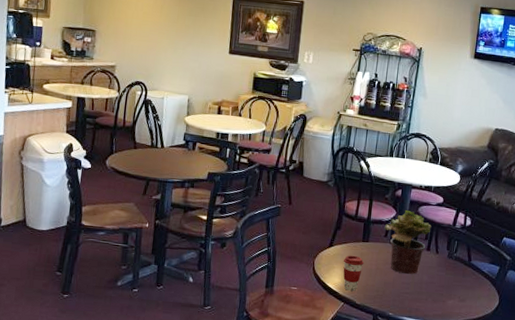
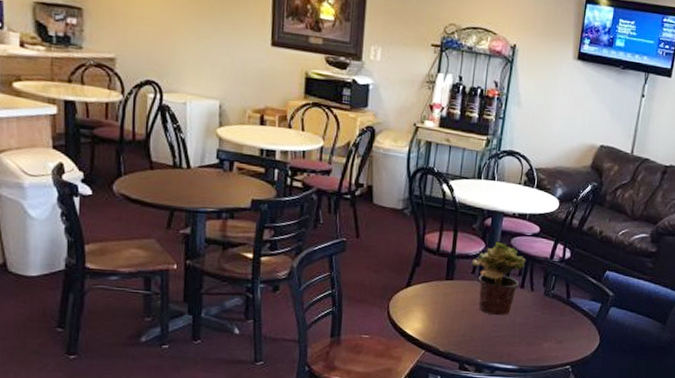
coffee cup: present [343,255,364,291] -> none [423,295,448,337]

